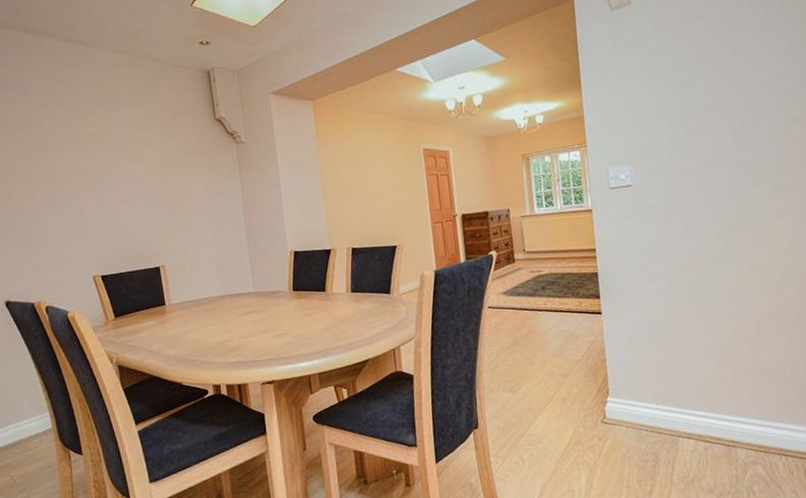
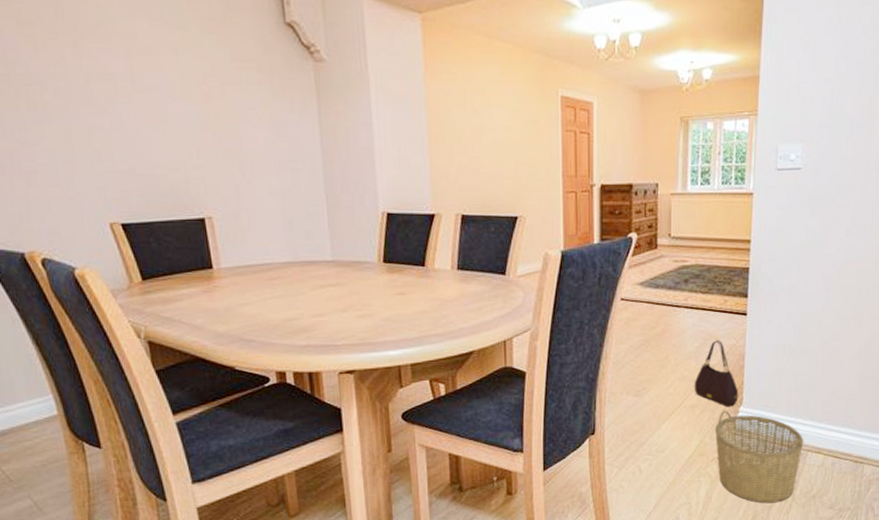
handbag: none [562,337,605,398] -> present [694,340,739,407]
basket: none [586,401,674,490] -> present [714,410,804,504]

